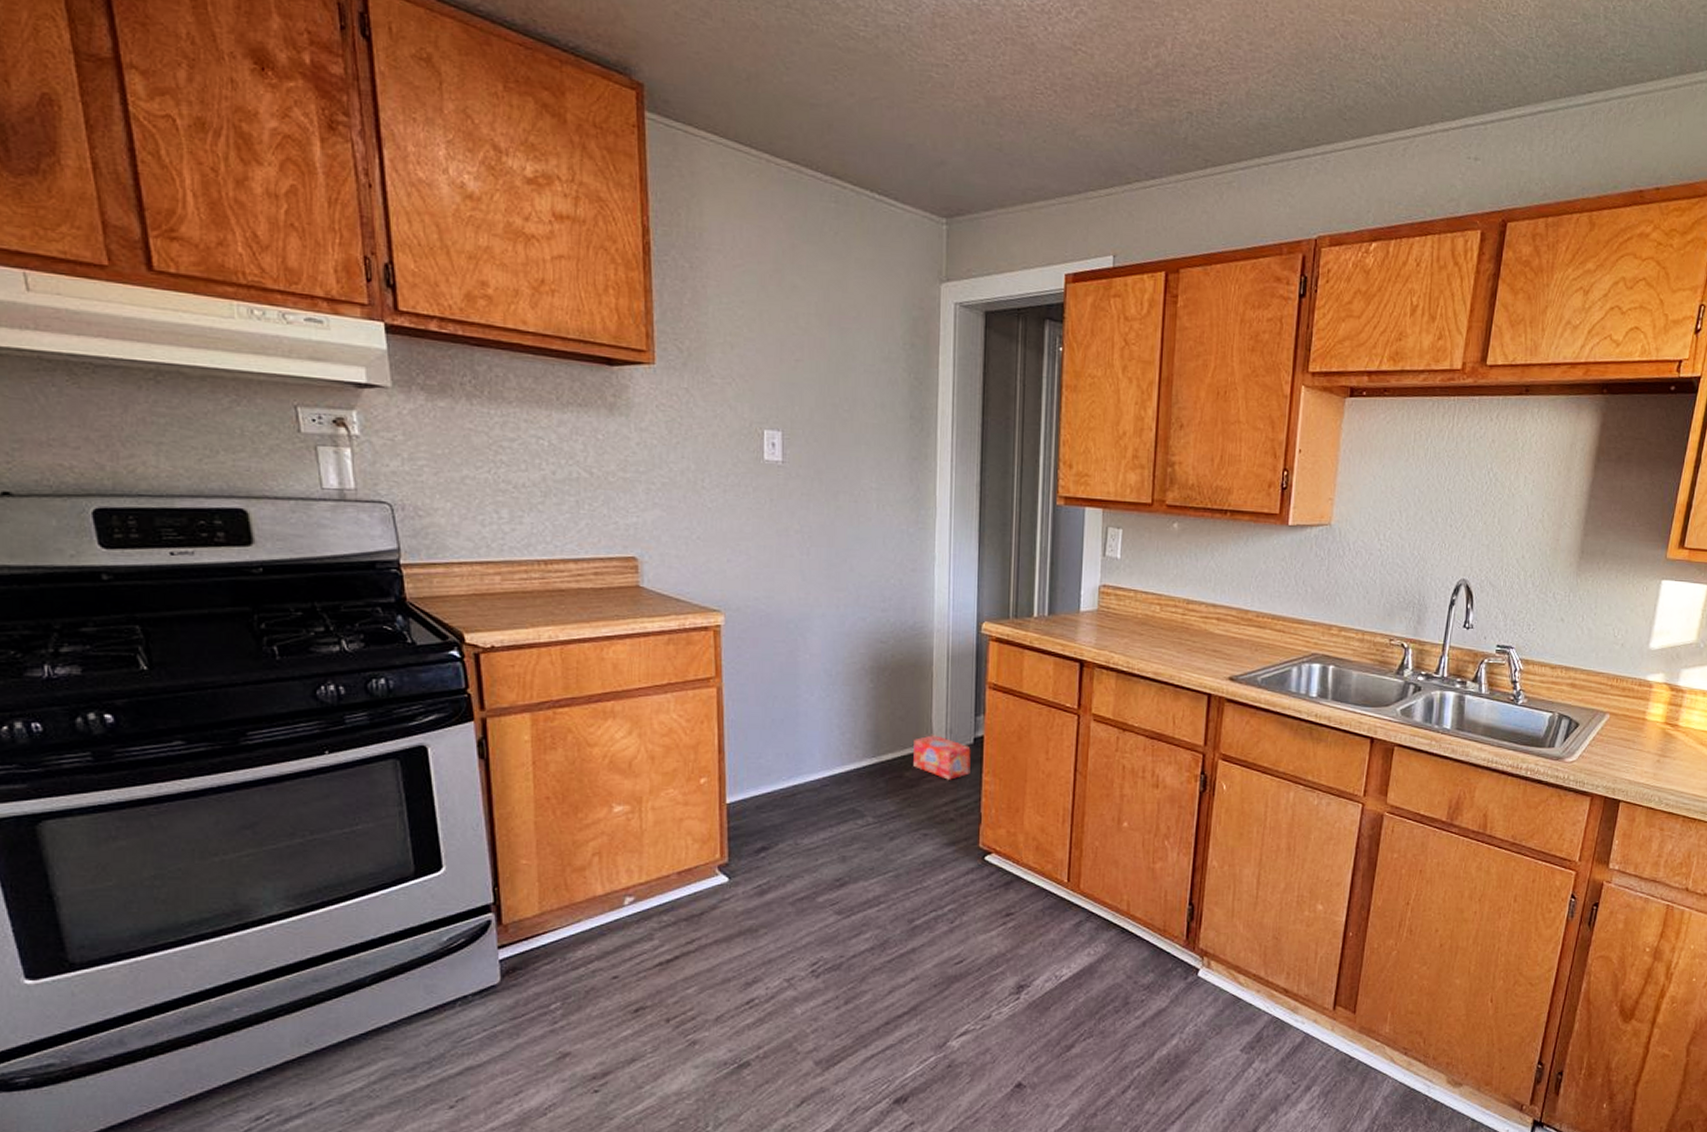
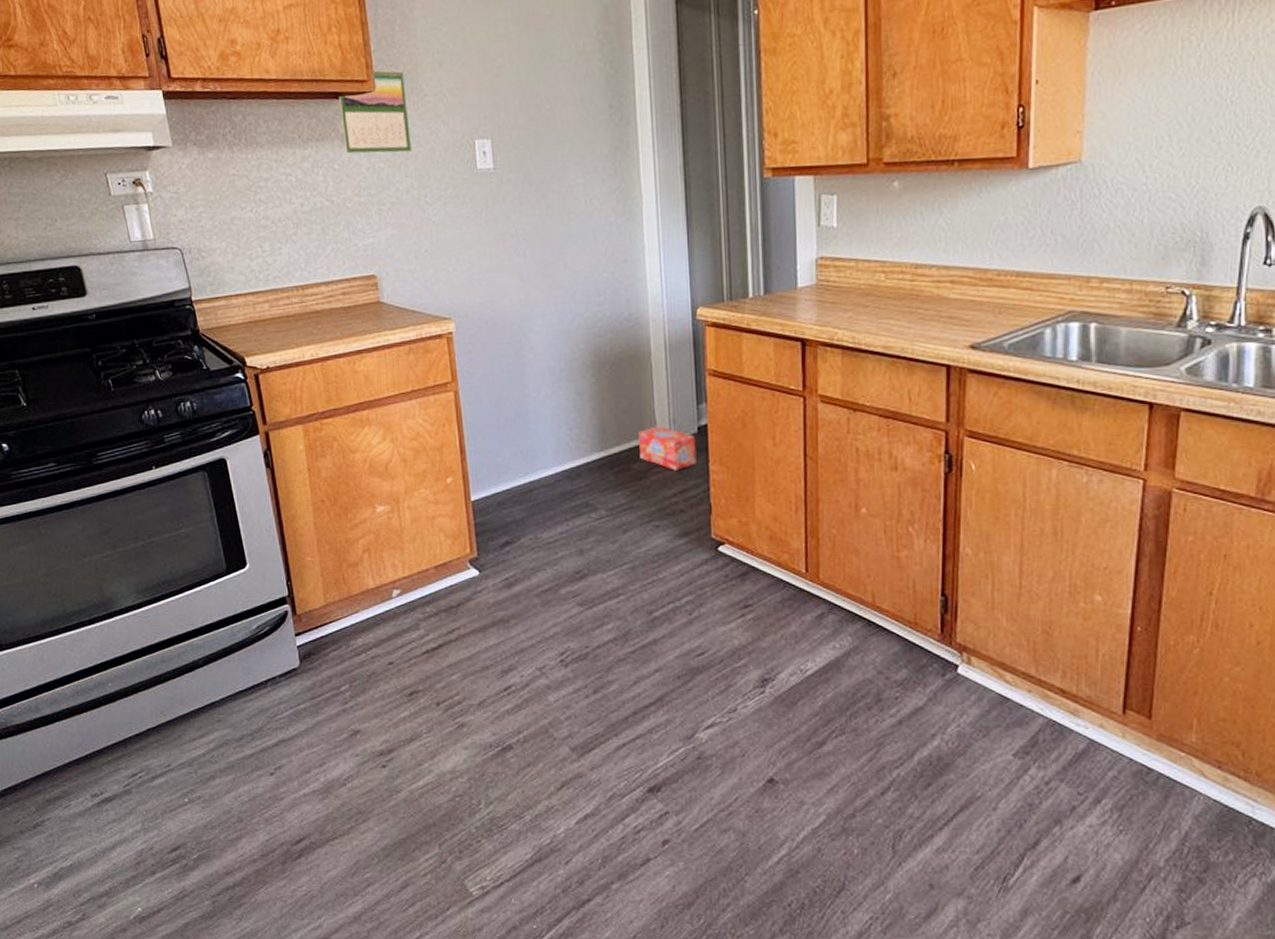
calendar: none [610,339,691,432] -> present [339,68,411,154]

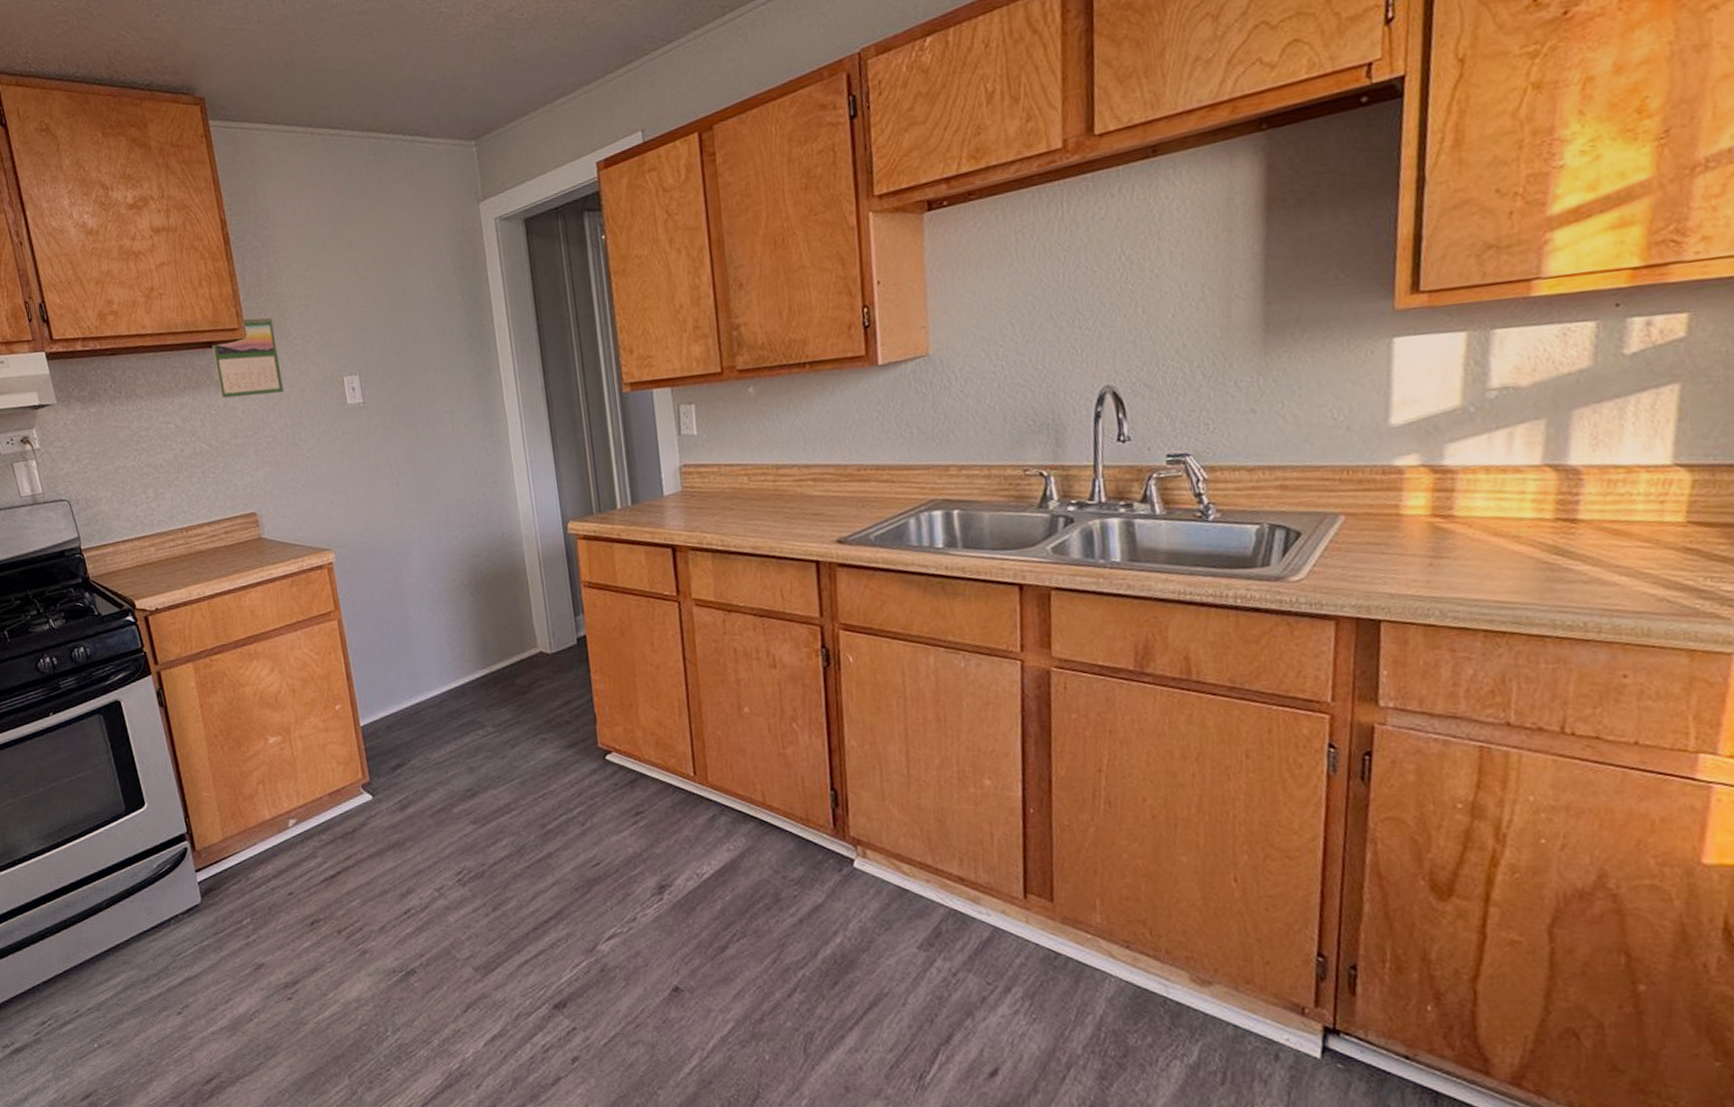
box: present [638,426,697,471] -> none [519,640,579,683]

